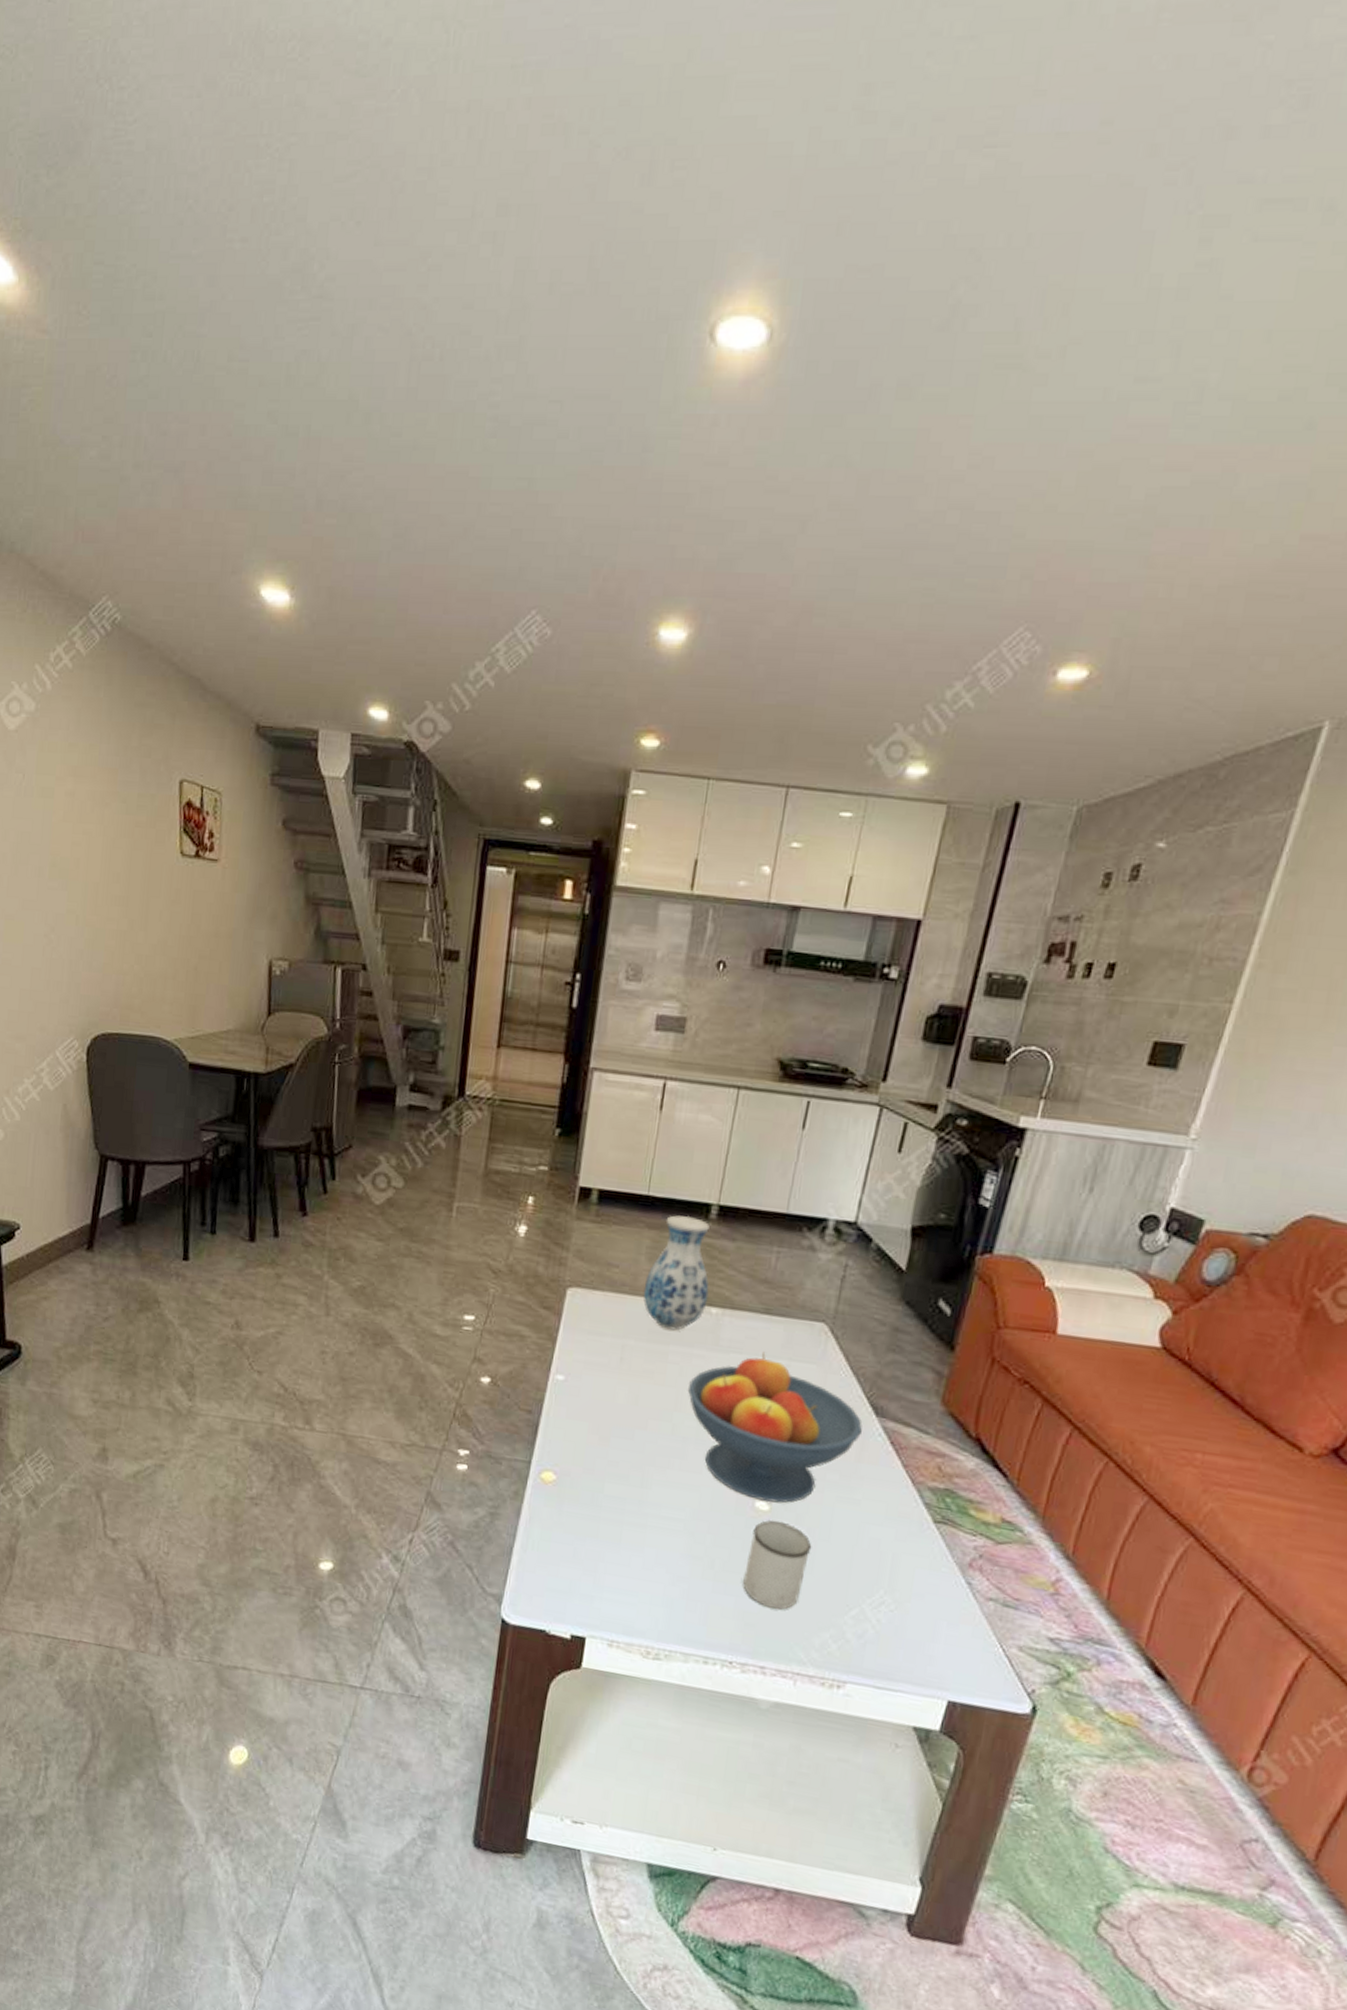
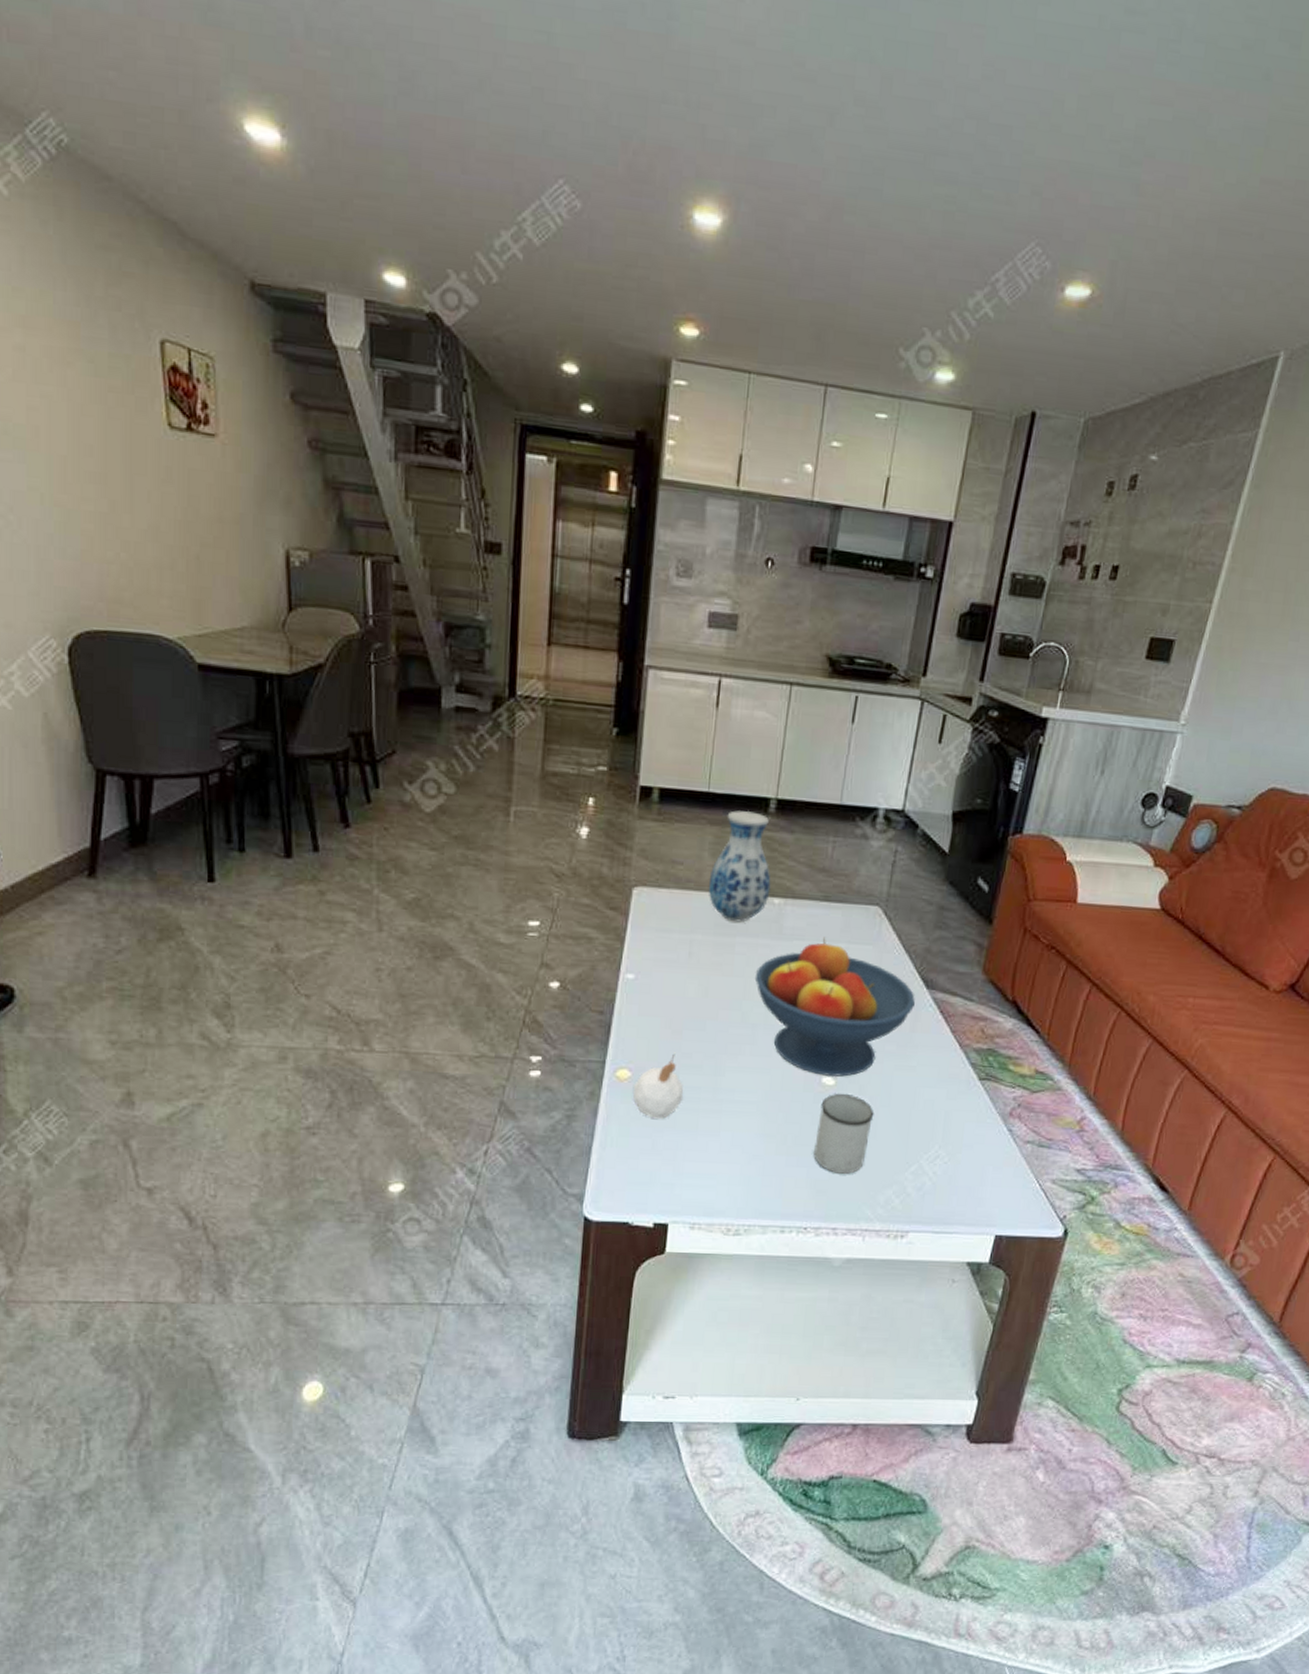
candle: none [557,1459,608,1527] -> present [633,1052,684,1119]

